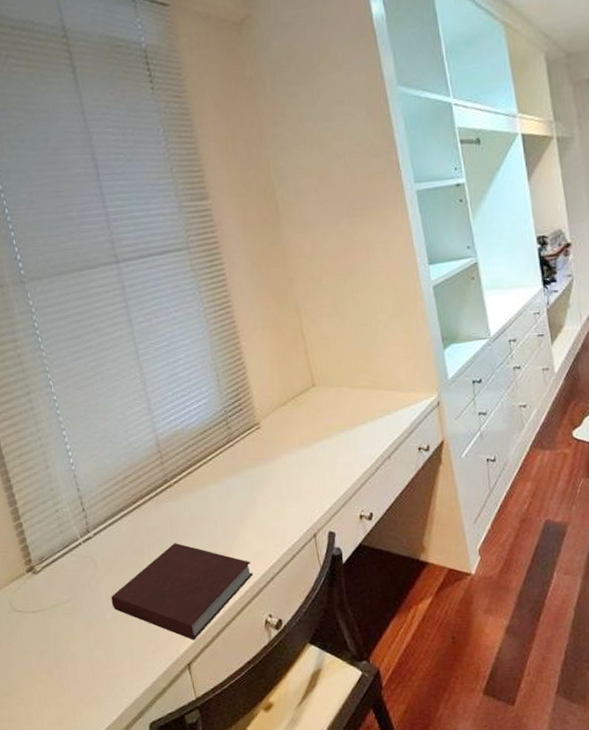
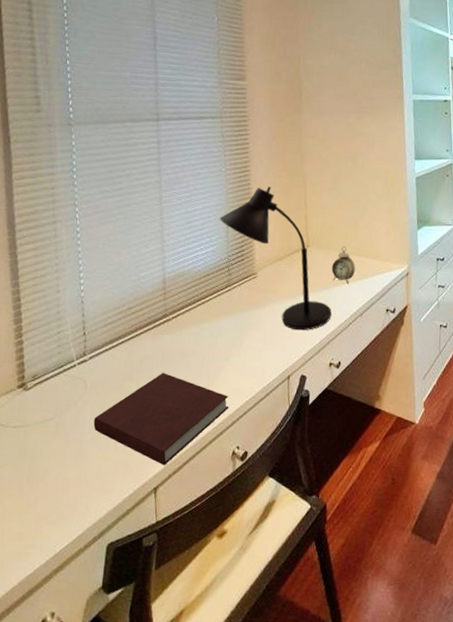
desk lamp: none [207,321,354,483] -> present [220,186,332,331]
alarm clock: none [345,380,374,423] -> present [331,246,355,284]

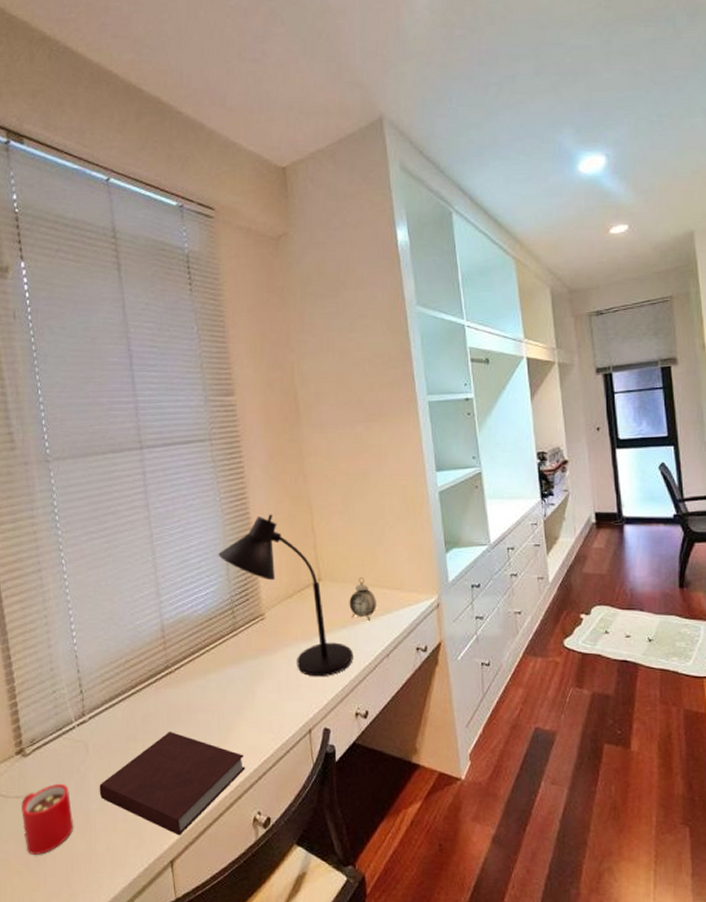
mug: none [18,415,67,480] -> present [21,783,74,855]

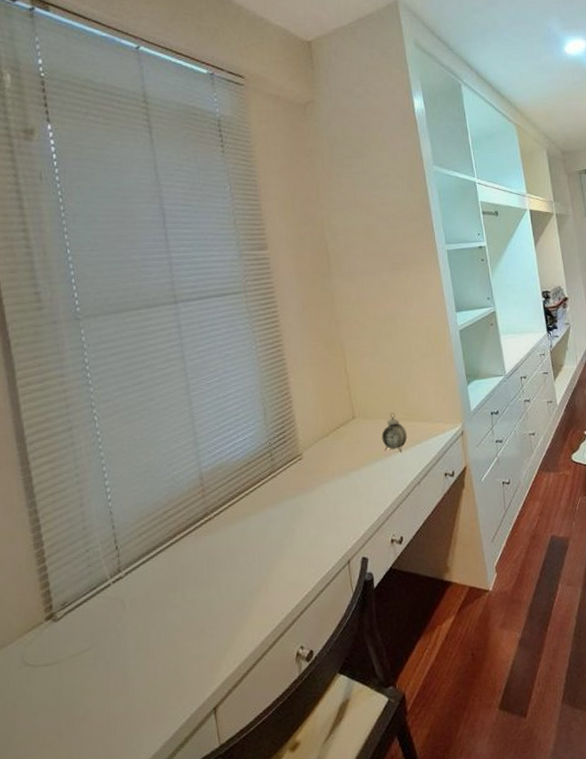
mug: present [21,783,74,855] -> none [52,644,111,723]
notebook: present [99,732,246,836] -> none [137,577,288,681]
desk lamp: present [218,514,353,677] -> none [255,359,387,510]

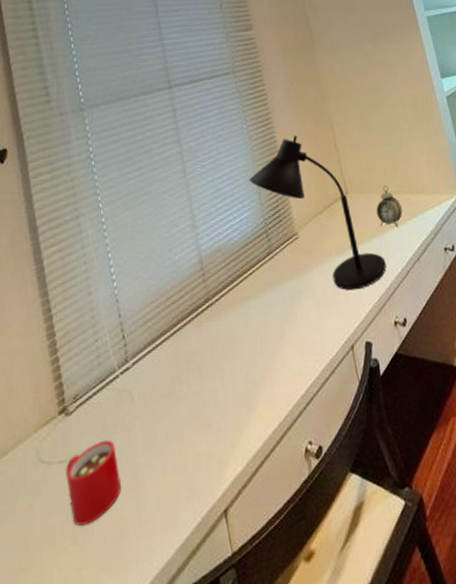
mug: none [52,644,111,723] -> present [66,439,122,526]
desk lamp: none [255,359,387,510] -> present [249,135,387,291]

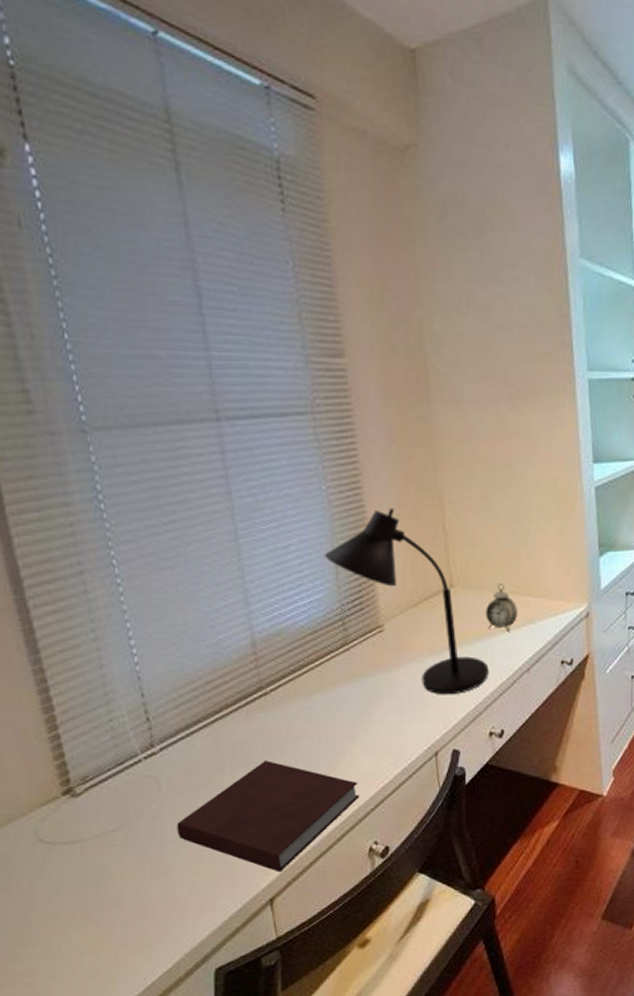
mug: present [66,439,122,526] -> none [74,824,146,905]
notebook: none [146,367,293,481] -> present [176,761,360,873]

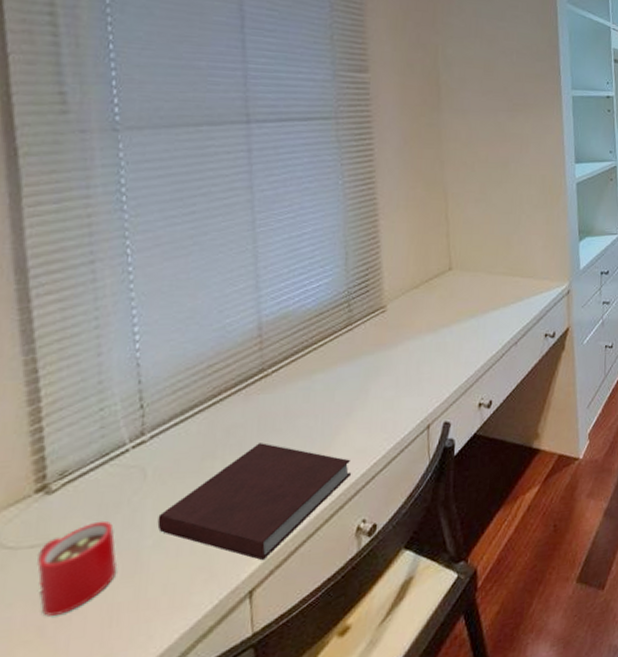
mug: none [74,824,146,905] -> present [37,520,117,616]
desk lamp: present [324,508,489,695] -> none [336,200,481,370]
alarm clock: present [485,584,517,632] -> none [479,266,508,309]

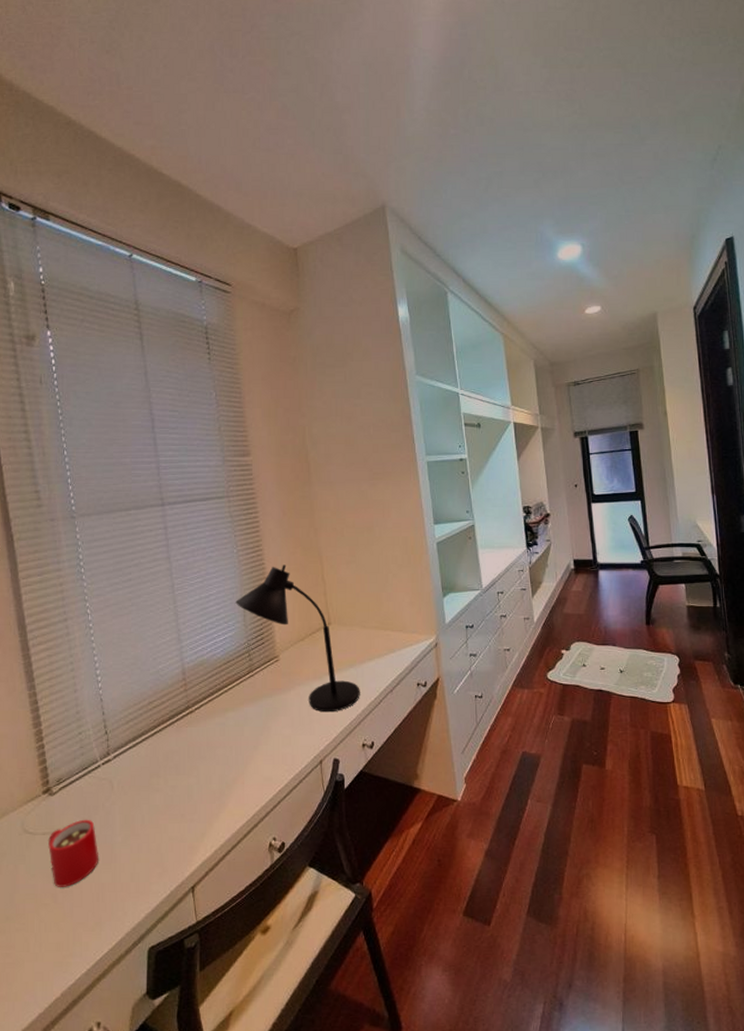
notebook: present [157,443,352,561] -> none [123,767,262,863]
desk lamp: none [336,200,481,370] -> present [235,564,360,713]

